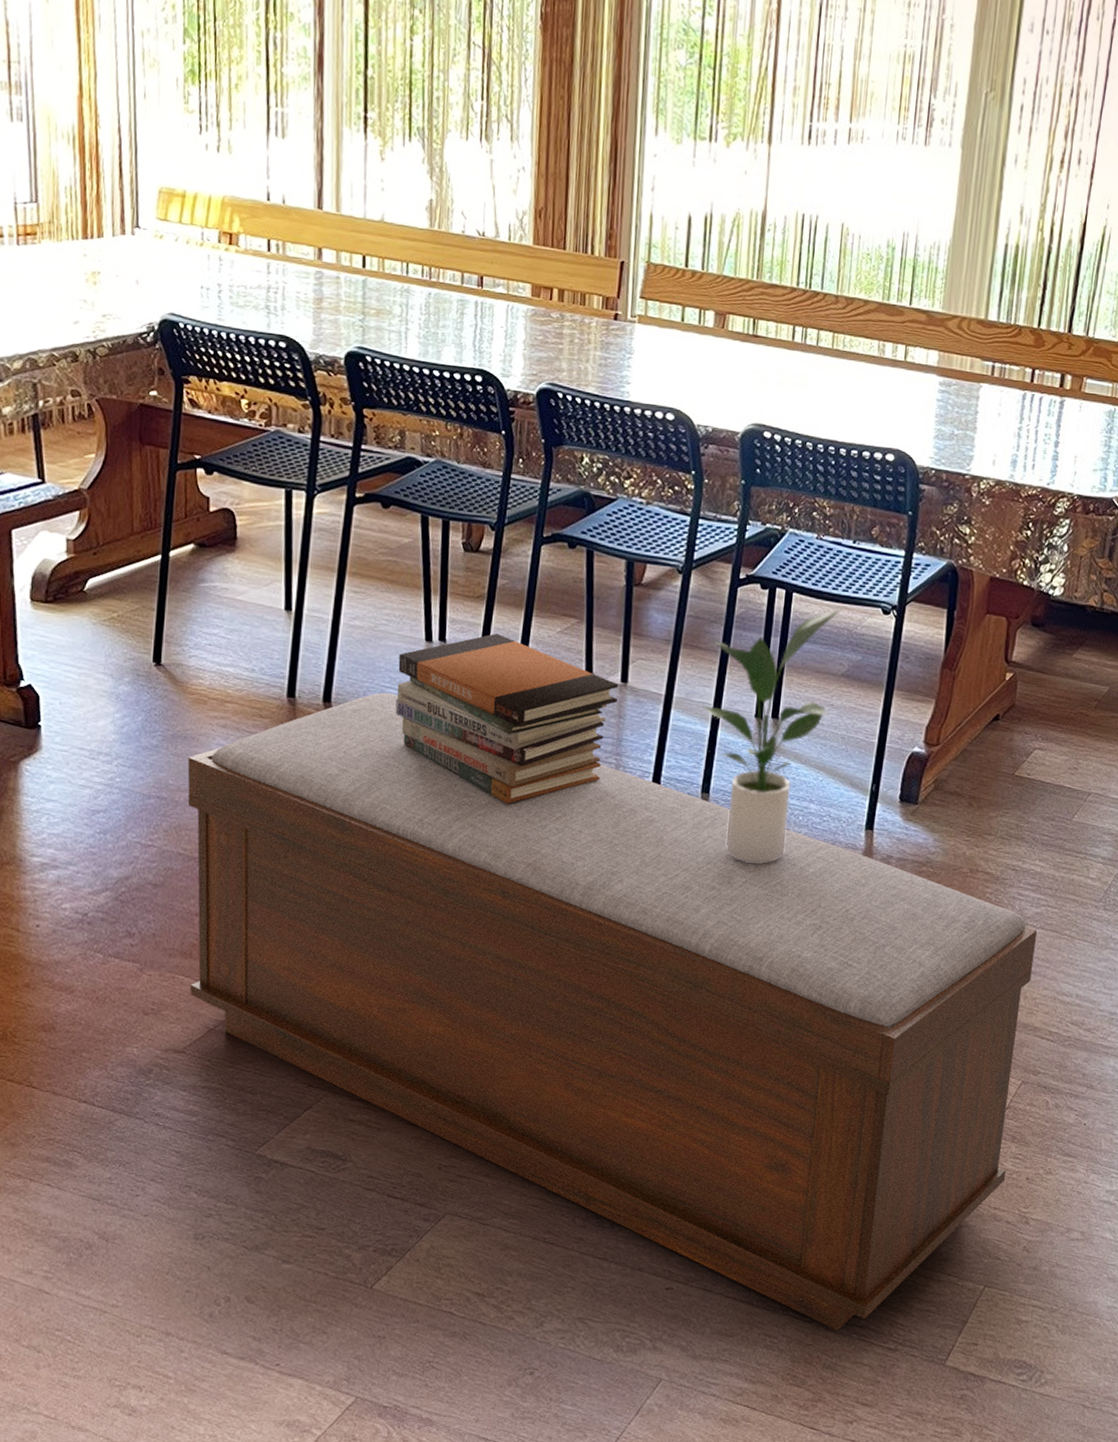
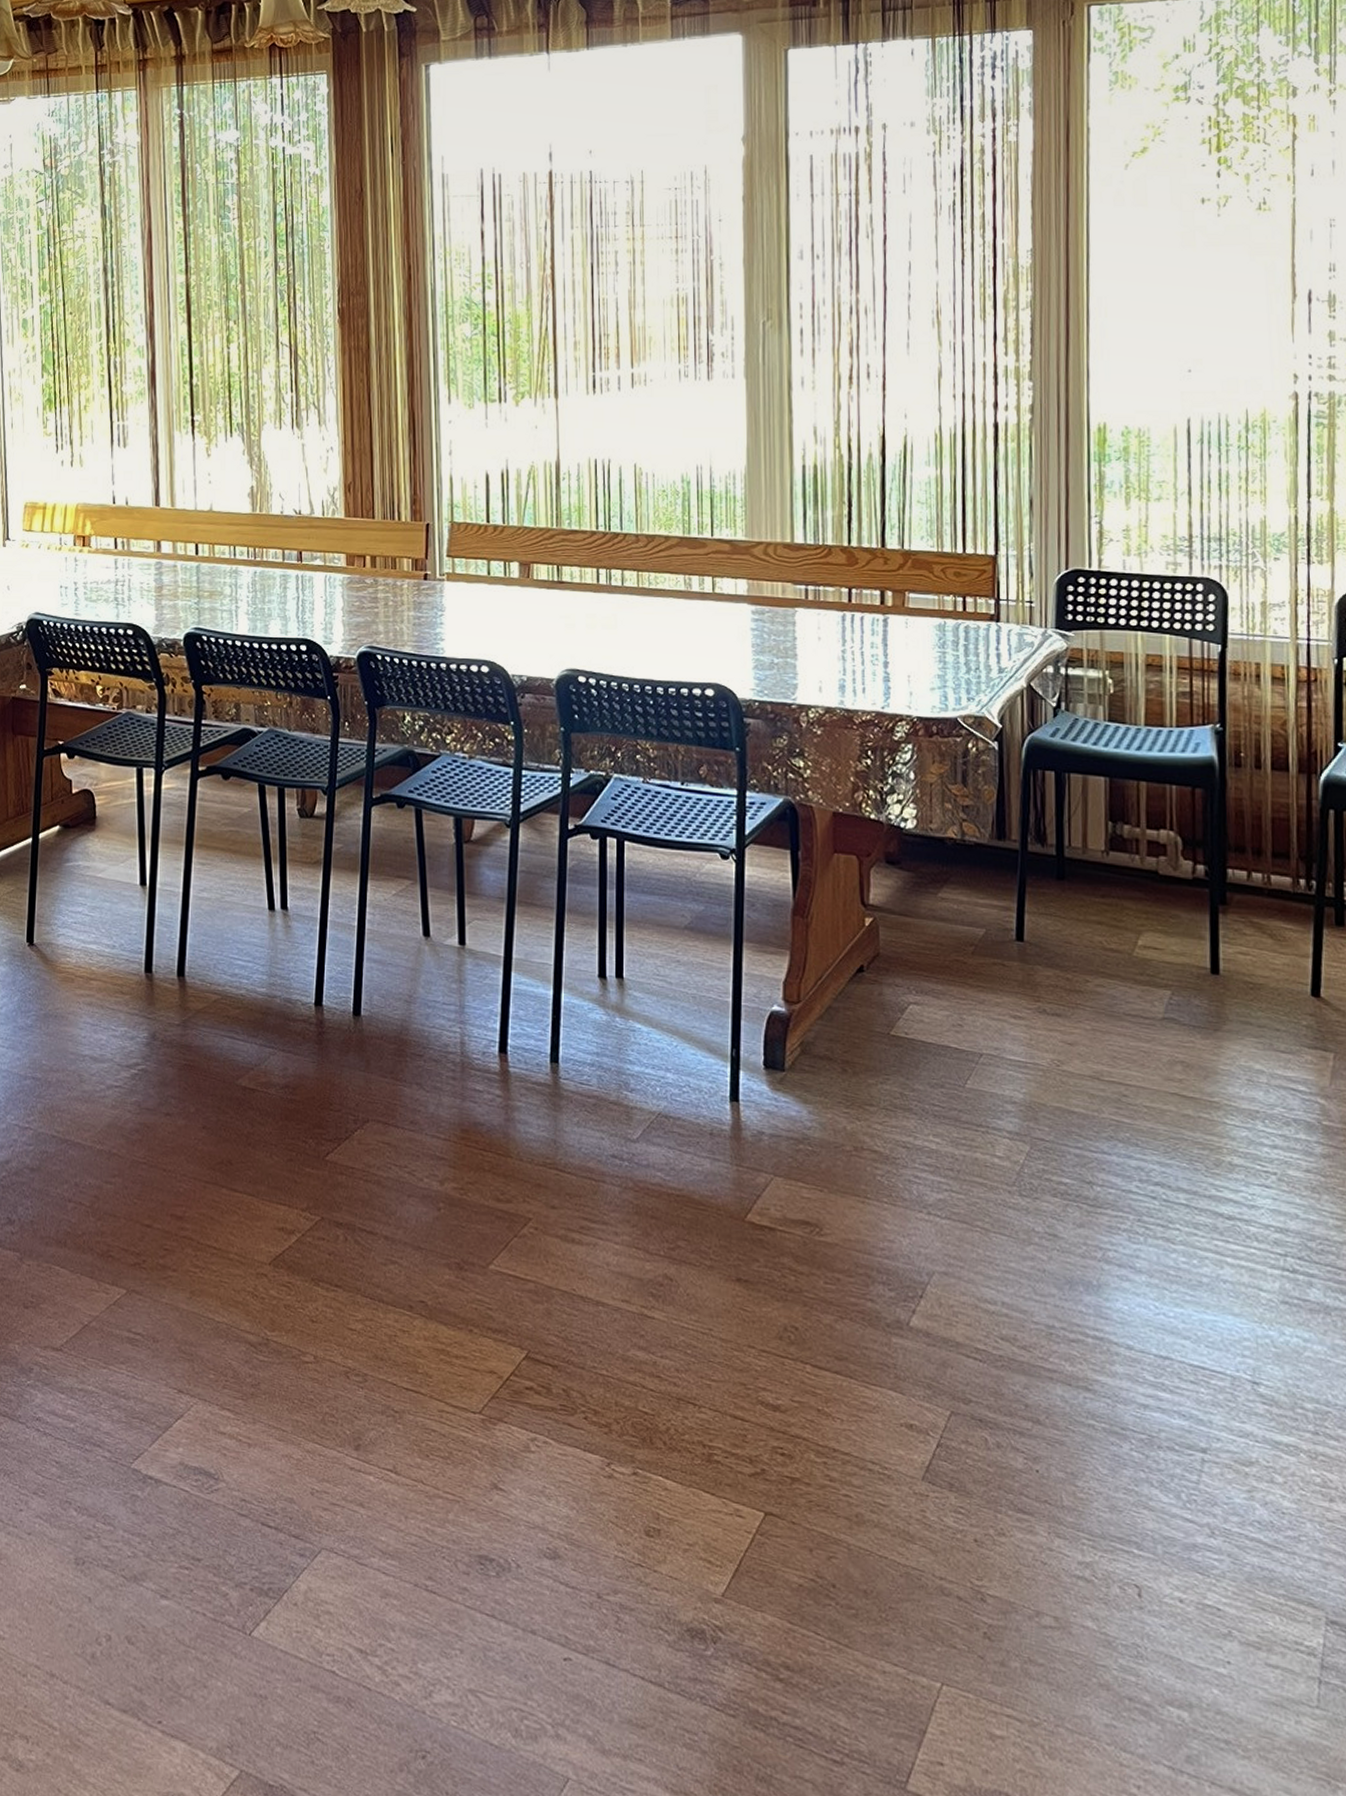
bench: present [187,692,1038,1332] -> none [58,964,949,1732]
book stack: present [395,633,619,804] -> none [244,898,457,1079]
potted plant: present [701,610,840,864] -> none [542,857,676,1142]

